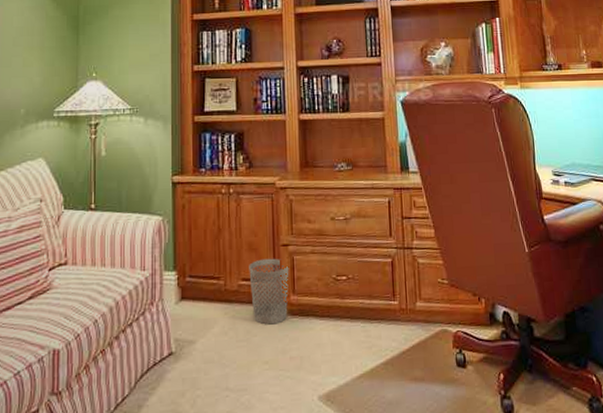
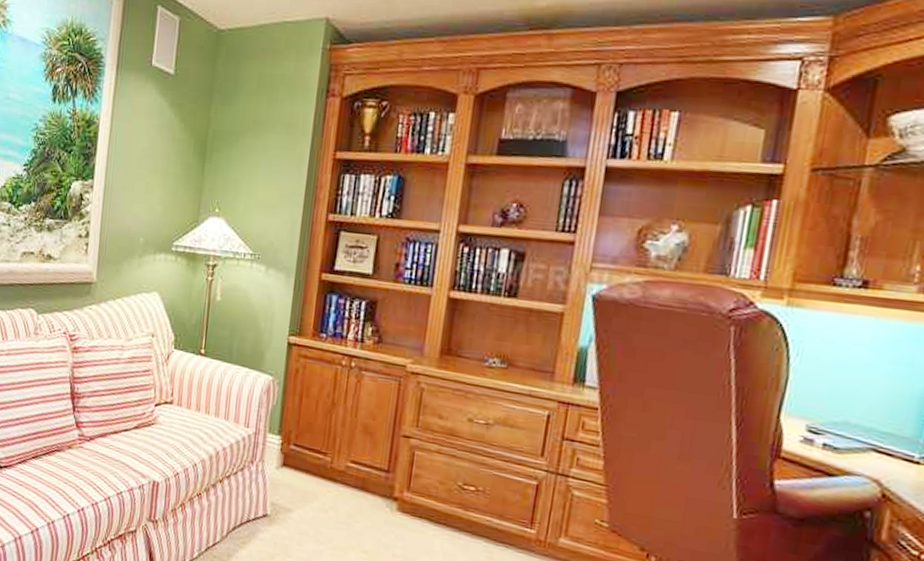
wastebasket: present [249,258,289,325] -> none [358,445,407,517]

